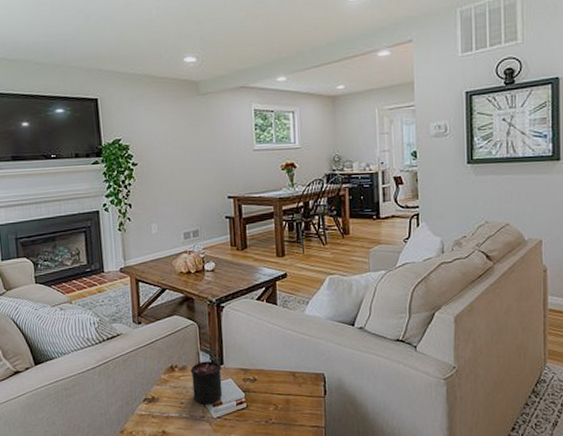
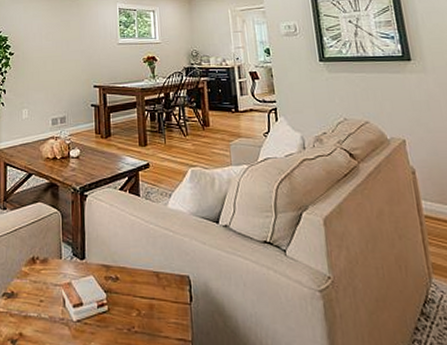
candle: present [190,351,223,404] -> none [51,243,84,303]

